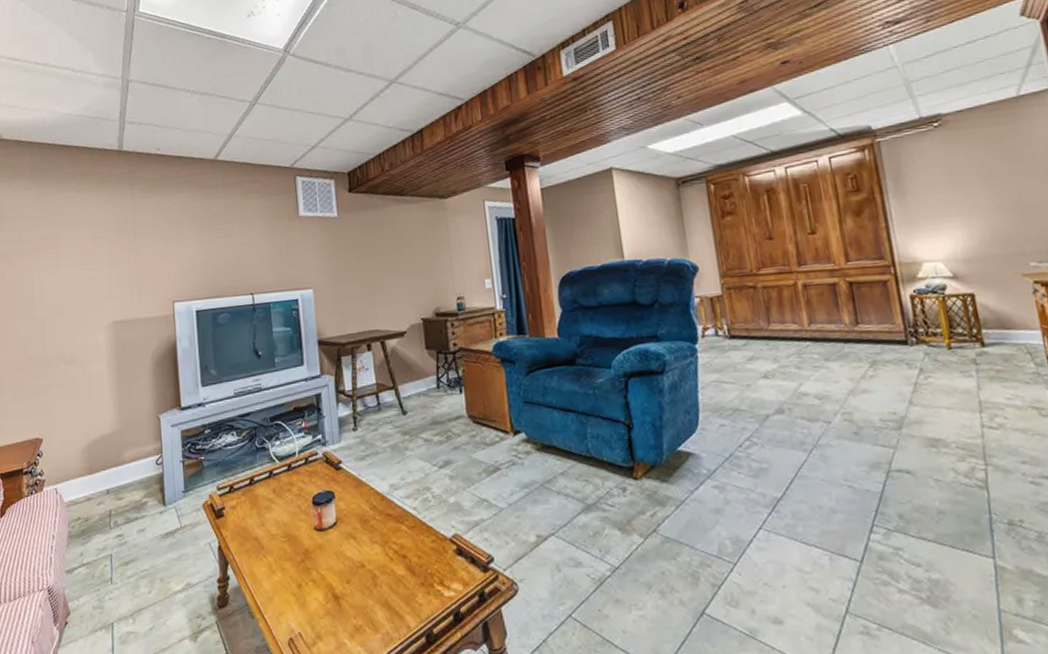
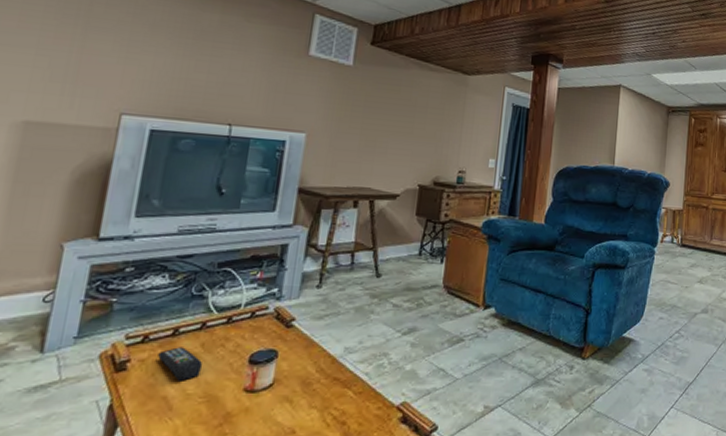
remote control: none [243,494,278,524] -> present [158,347,203,381]

